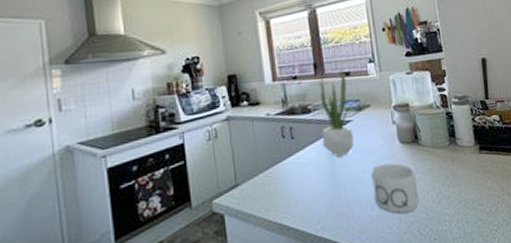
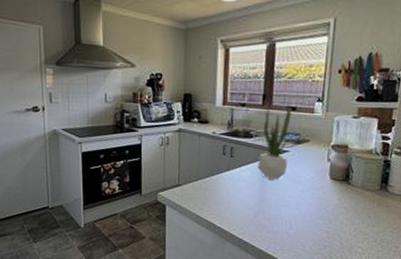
mug: present [370,163,419,214] -> none [294,193,339,238]

